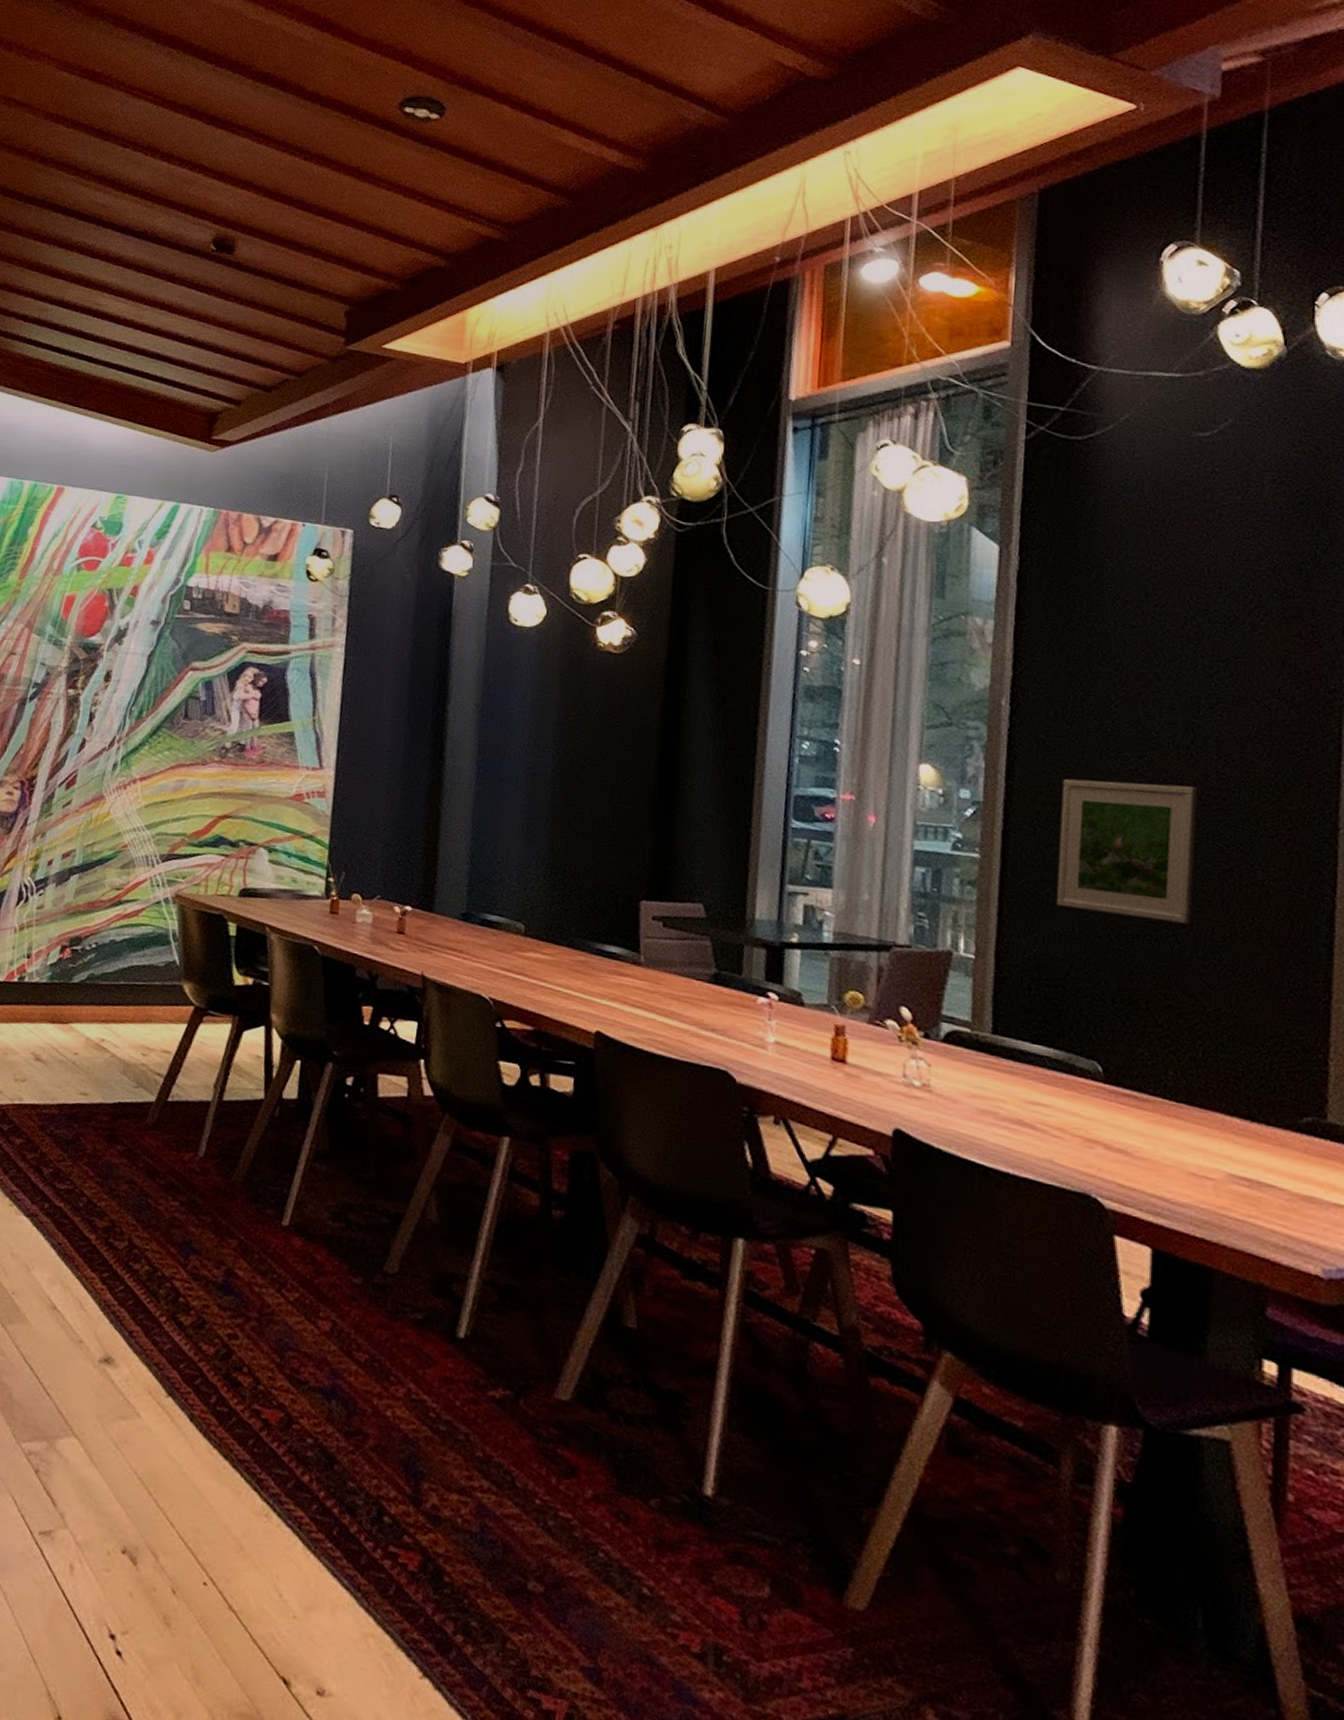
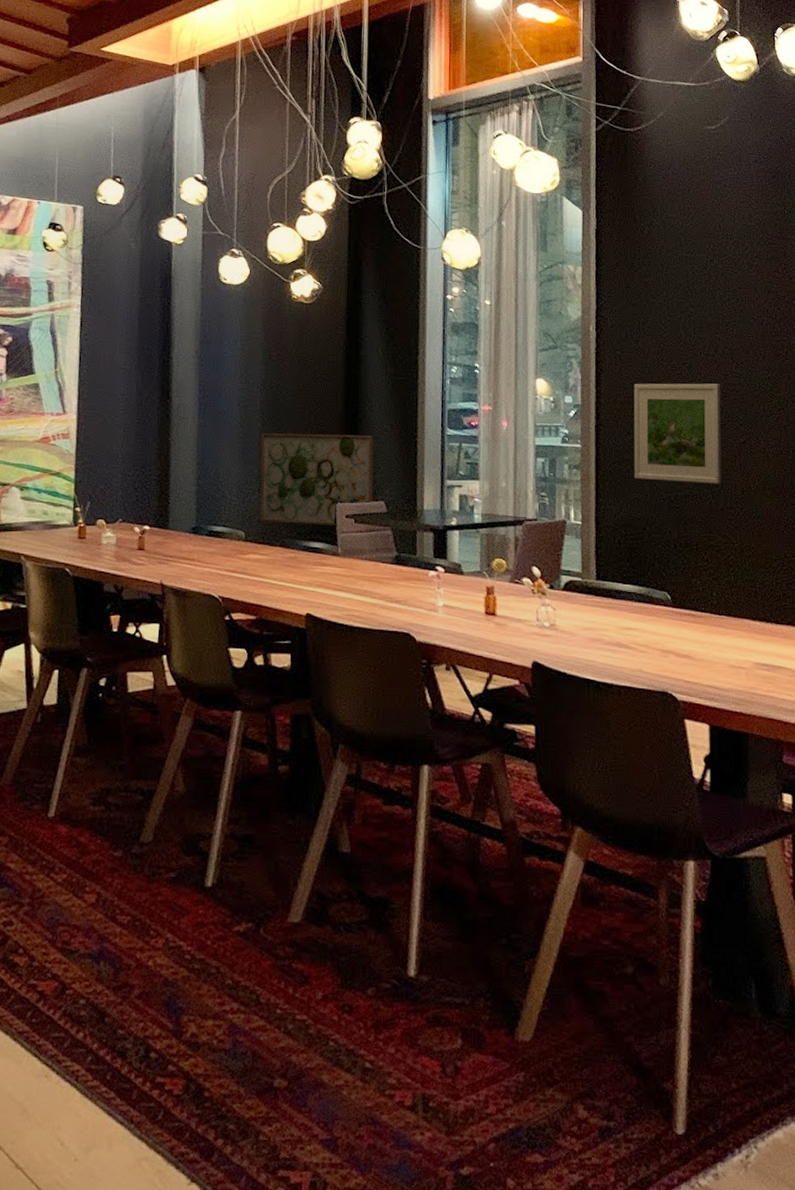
wall art: none [544,807,694,928] -> present [260,433,374,525]

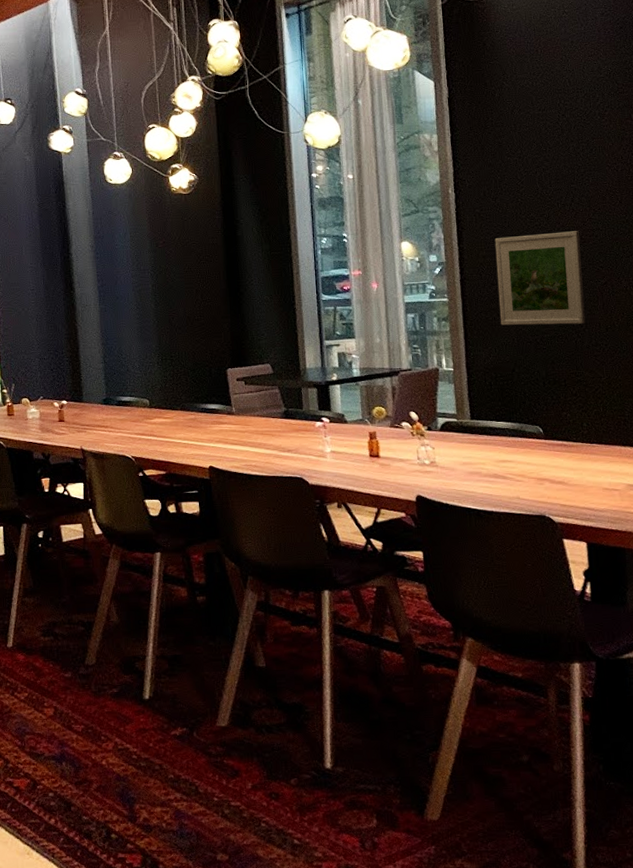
wall art: present [260,433,374,525] -> none [155,306,260,390]

